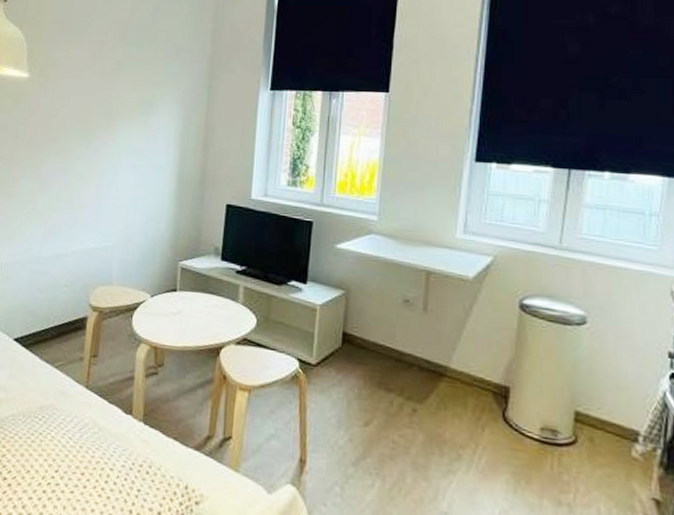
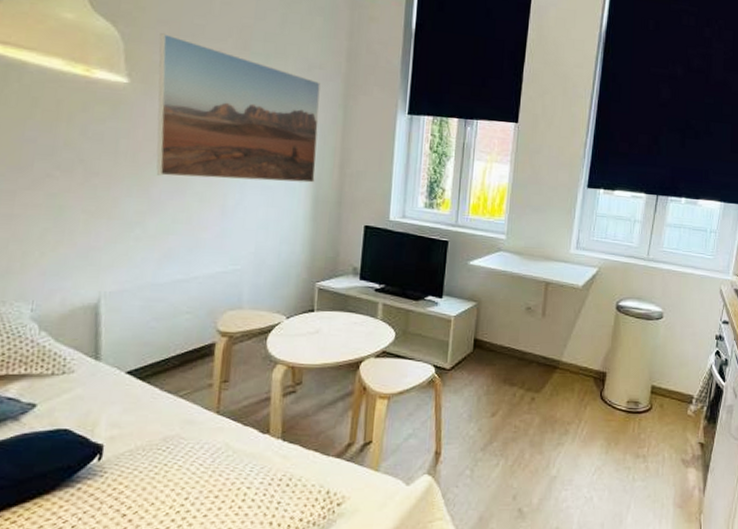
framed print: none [46,32,187,162] -> present [156,33,321,183]

